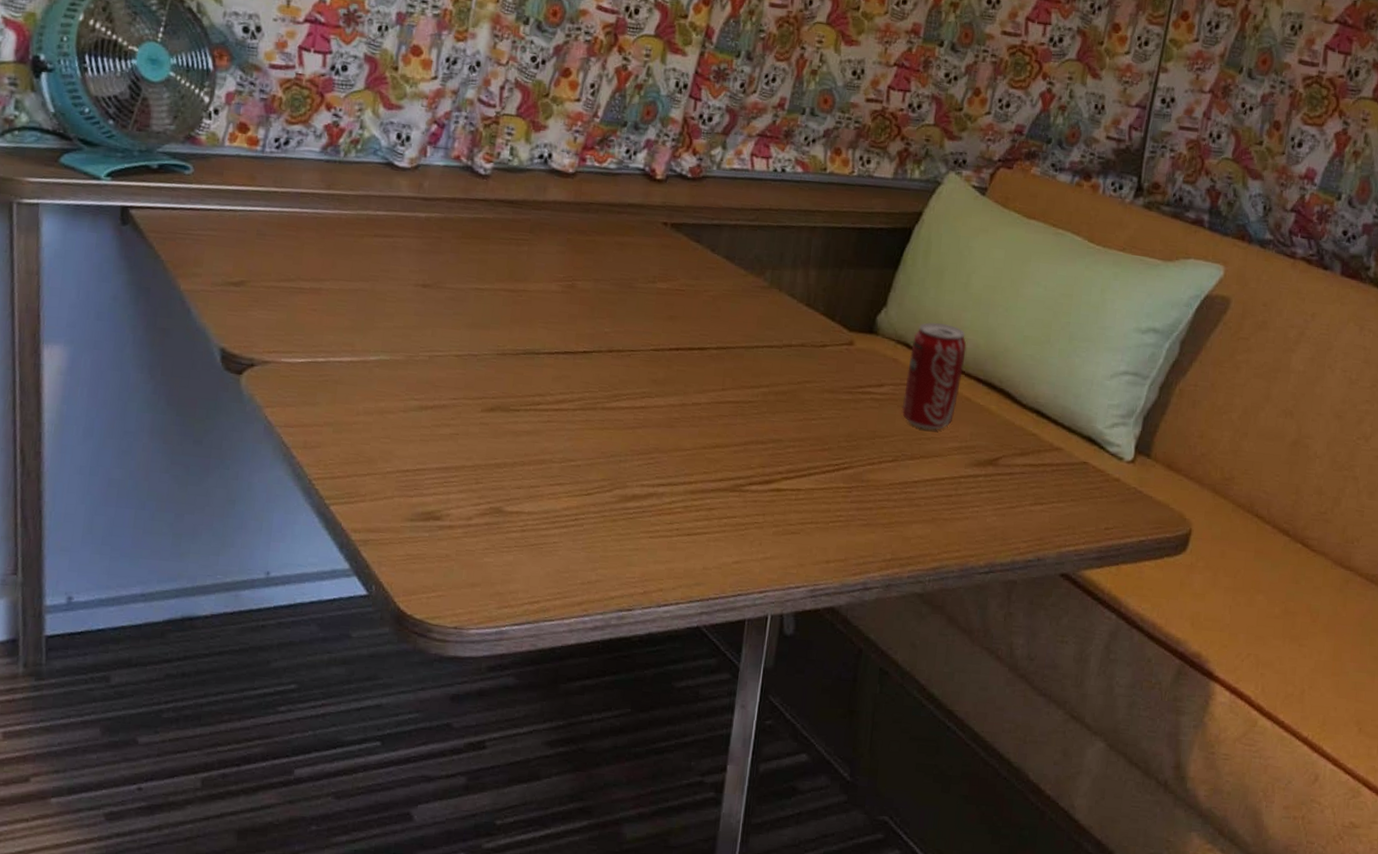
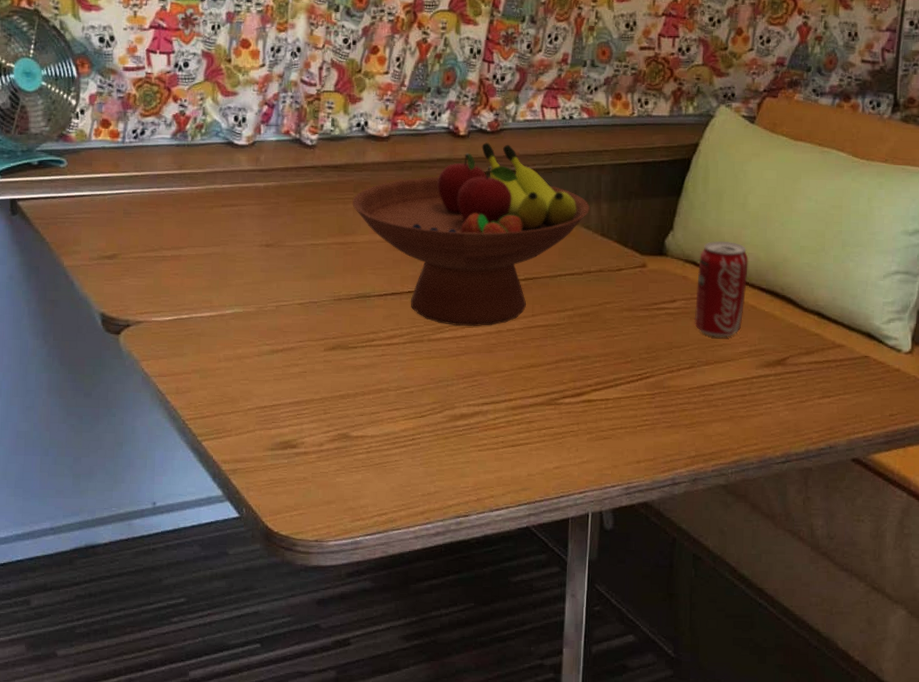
fruit bowl: none [526,190,796,397] -> present [352,142,590,327]

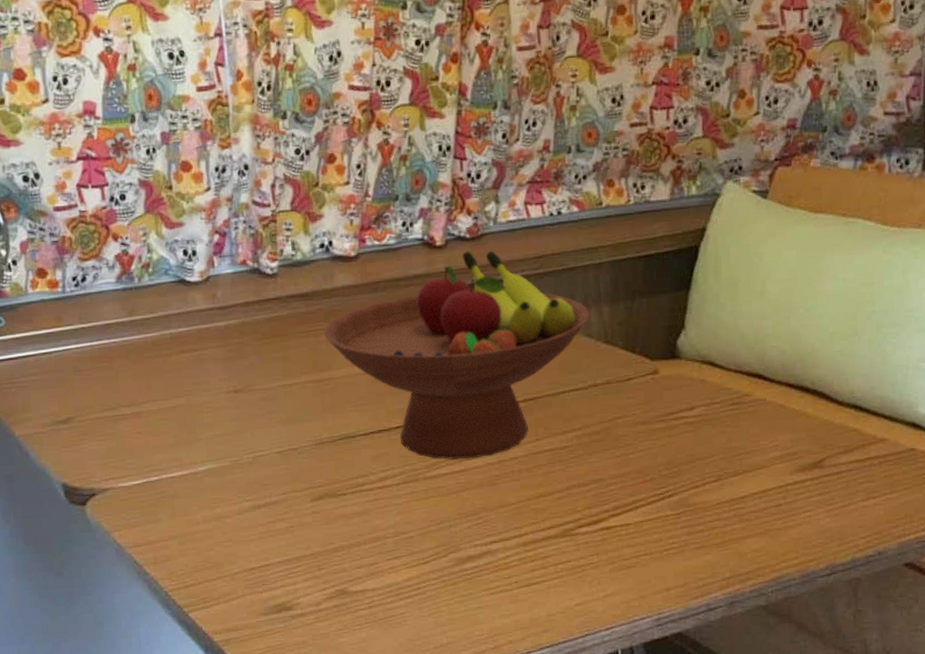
beverage can: present [694,240,749,337] -> none [716,335,773,444]

